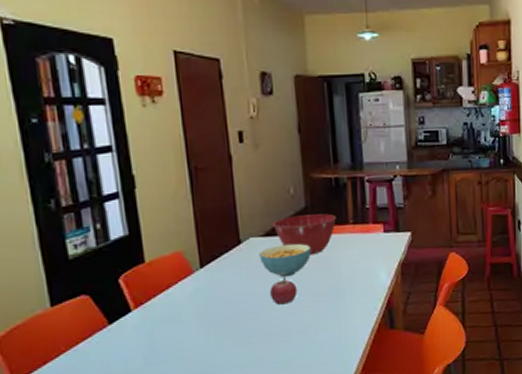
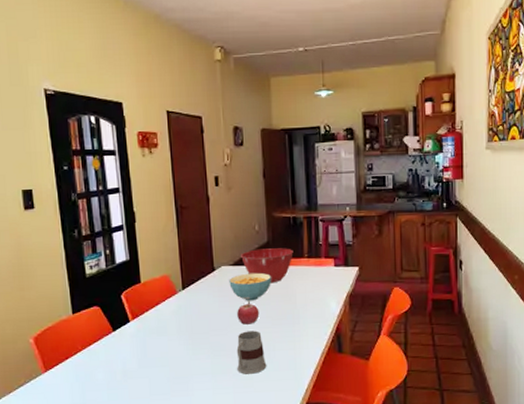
mug: none [270,310,308,363] -> present [236,330,267,374]

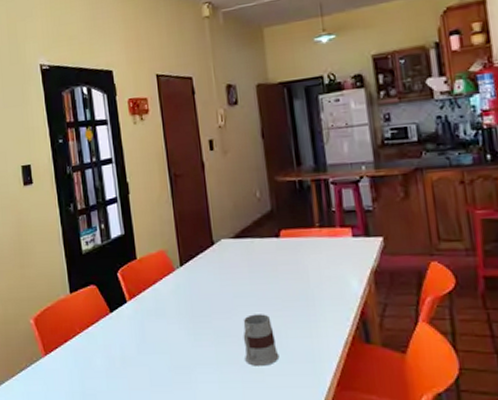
cereal bowl: present [229,272,271,301] -> none [230,246,278,279]
fruit: present [237,301,260,325] -> none [241,279,267,307]
mixing bowl: present [241,248,293,283] -> none [242,216,302,258]

